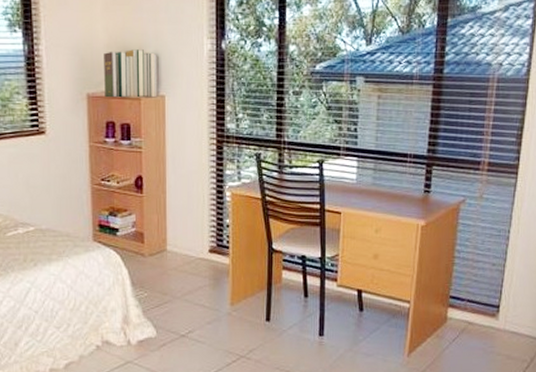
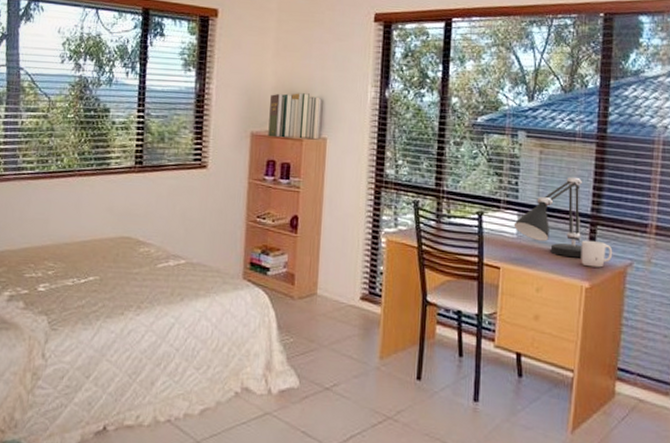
desk lamp: none [353,120,419,198] -> present [513,176,582,258]
mug: none [417,180,447,206] -> present [581,240,613,268]

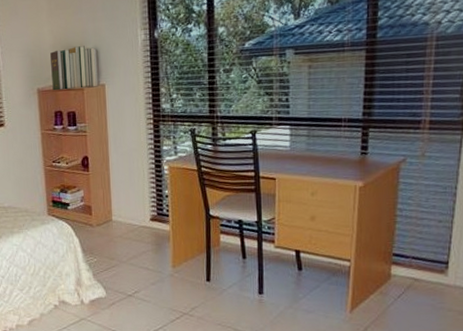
desk lamp: present [513,176,582,258] -> none [286,85,355,162]
mug: present [581,240,613,268] -> none [353,142,386,168]

